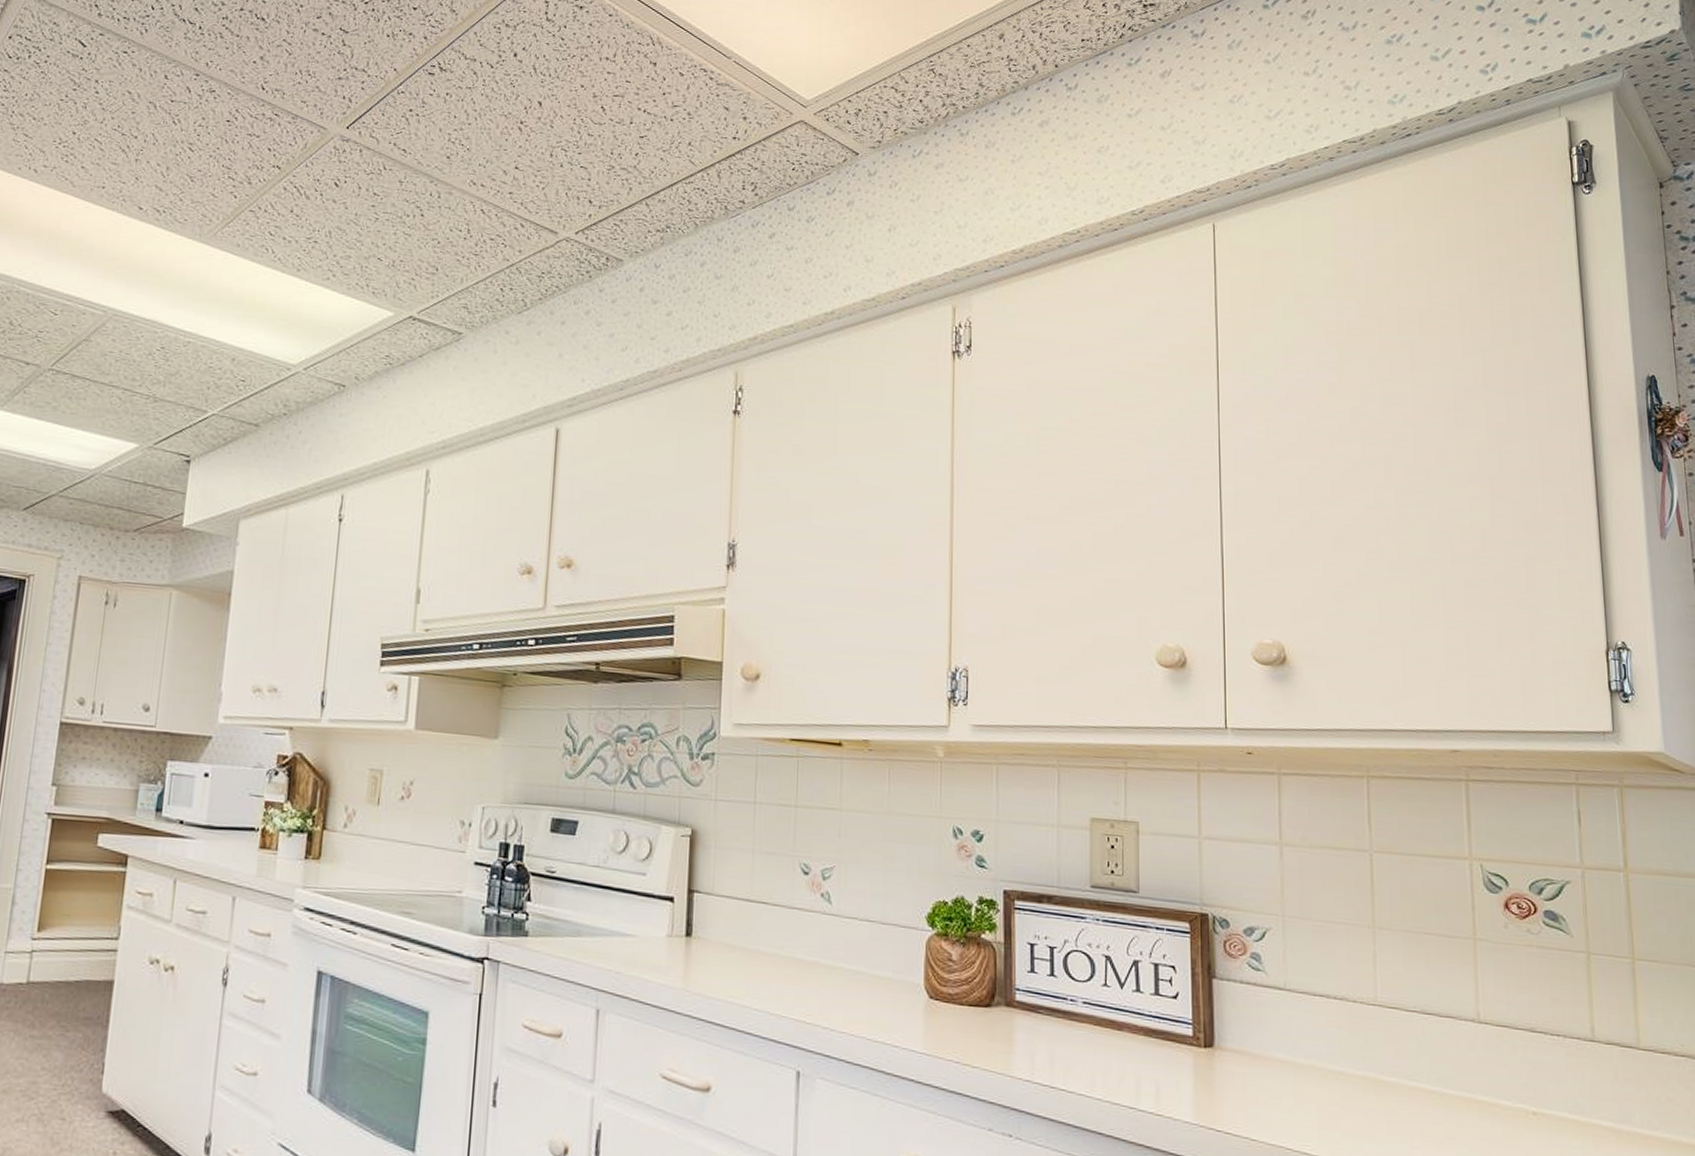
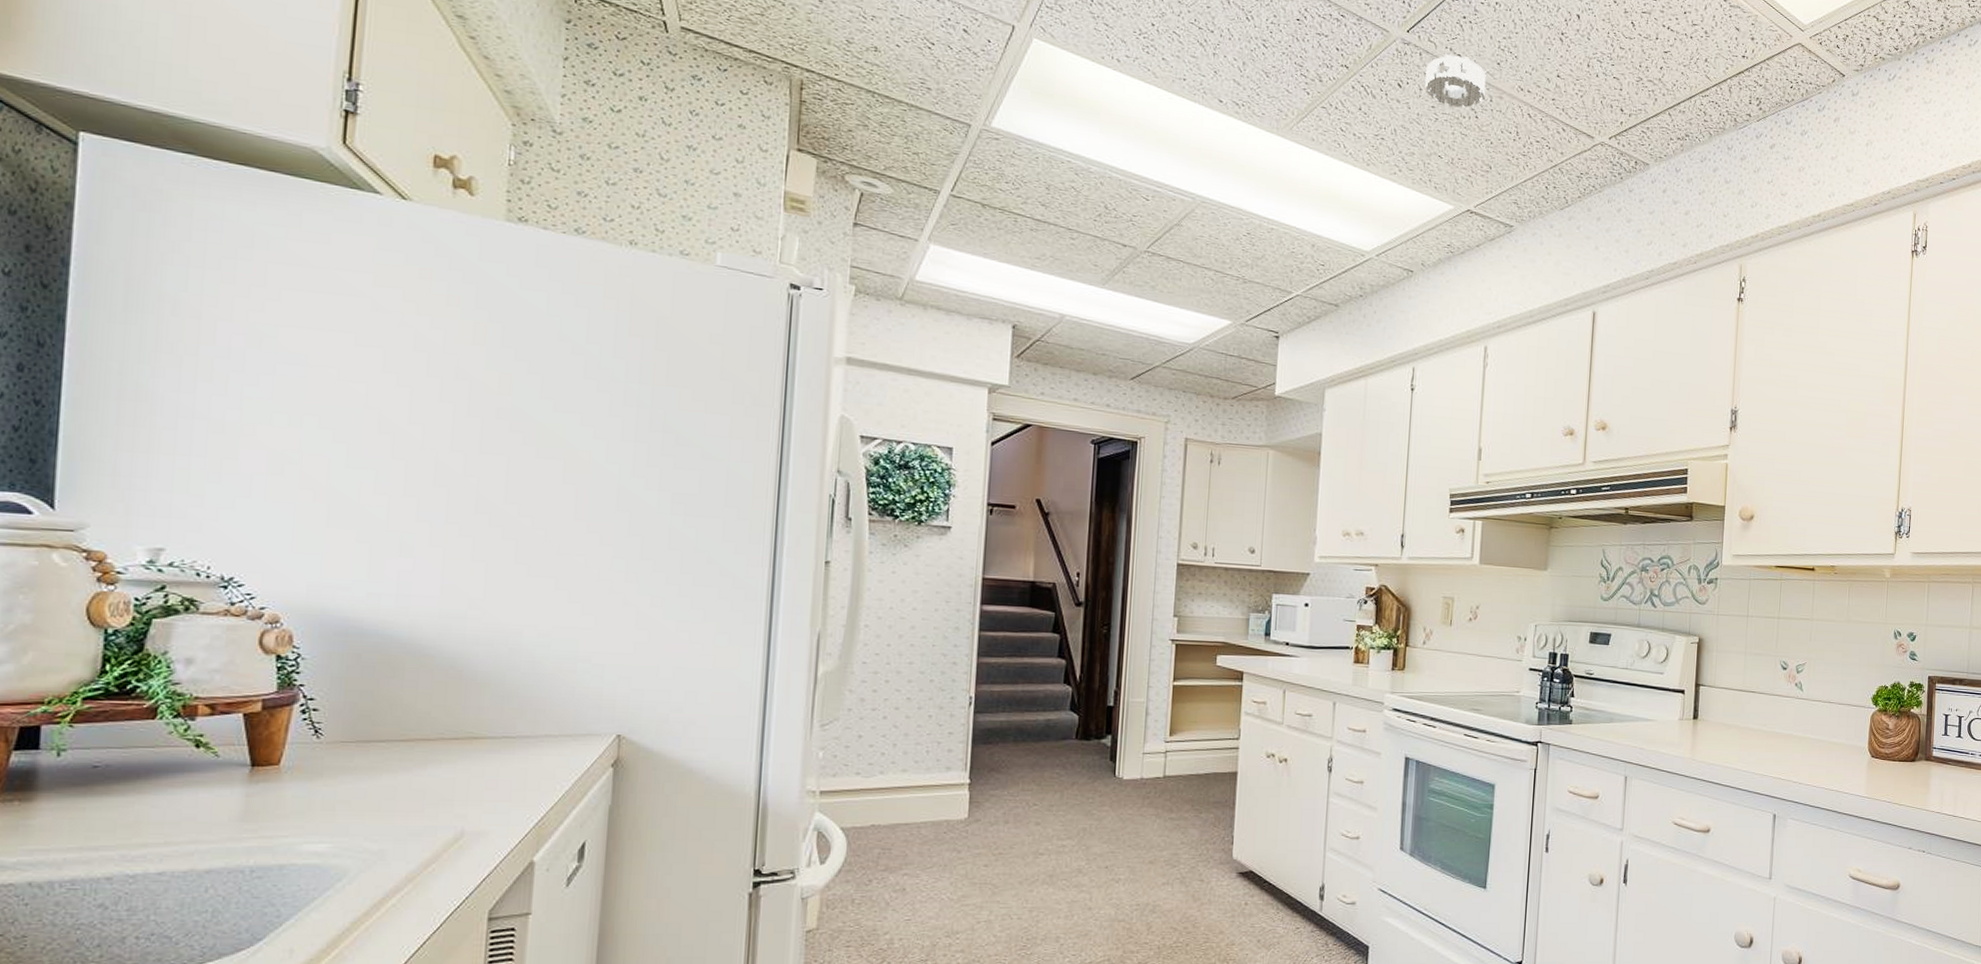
smoke detector: none [365,149,434,206] -> present [1425,53,1486,108]

